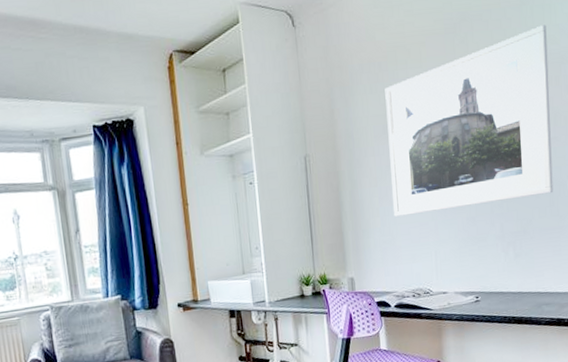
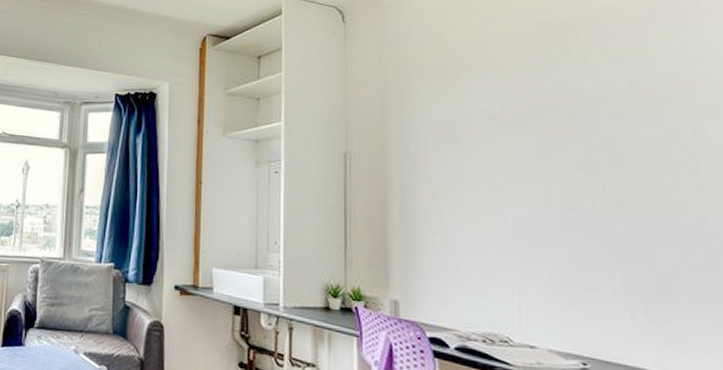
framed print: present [385,25,554,217] -> none [453,44,712,249]

